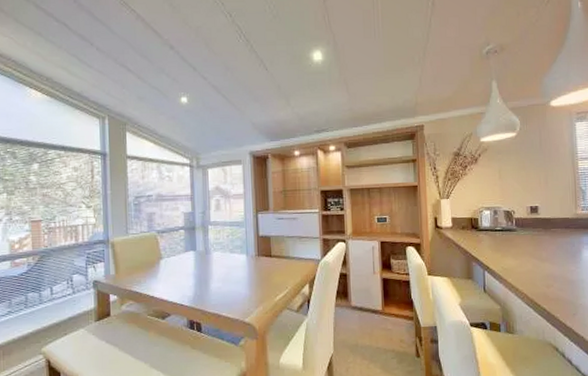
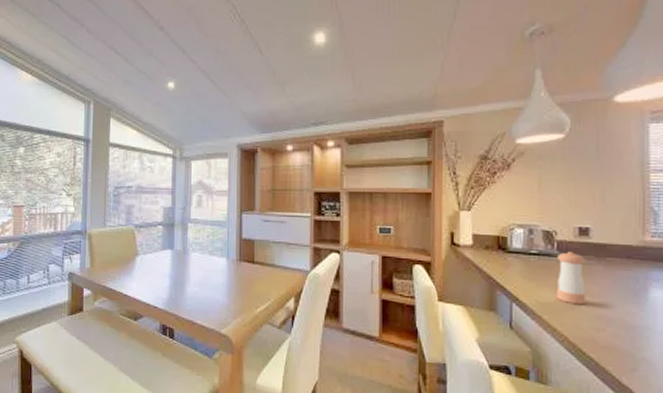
pepper shaker: none [516,227,539,268] -> present [557,252,586,305]

